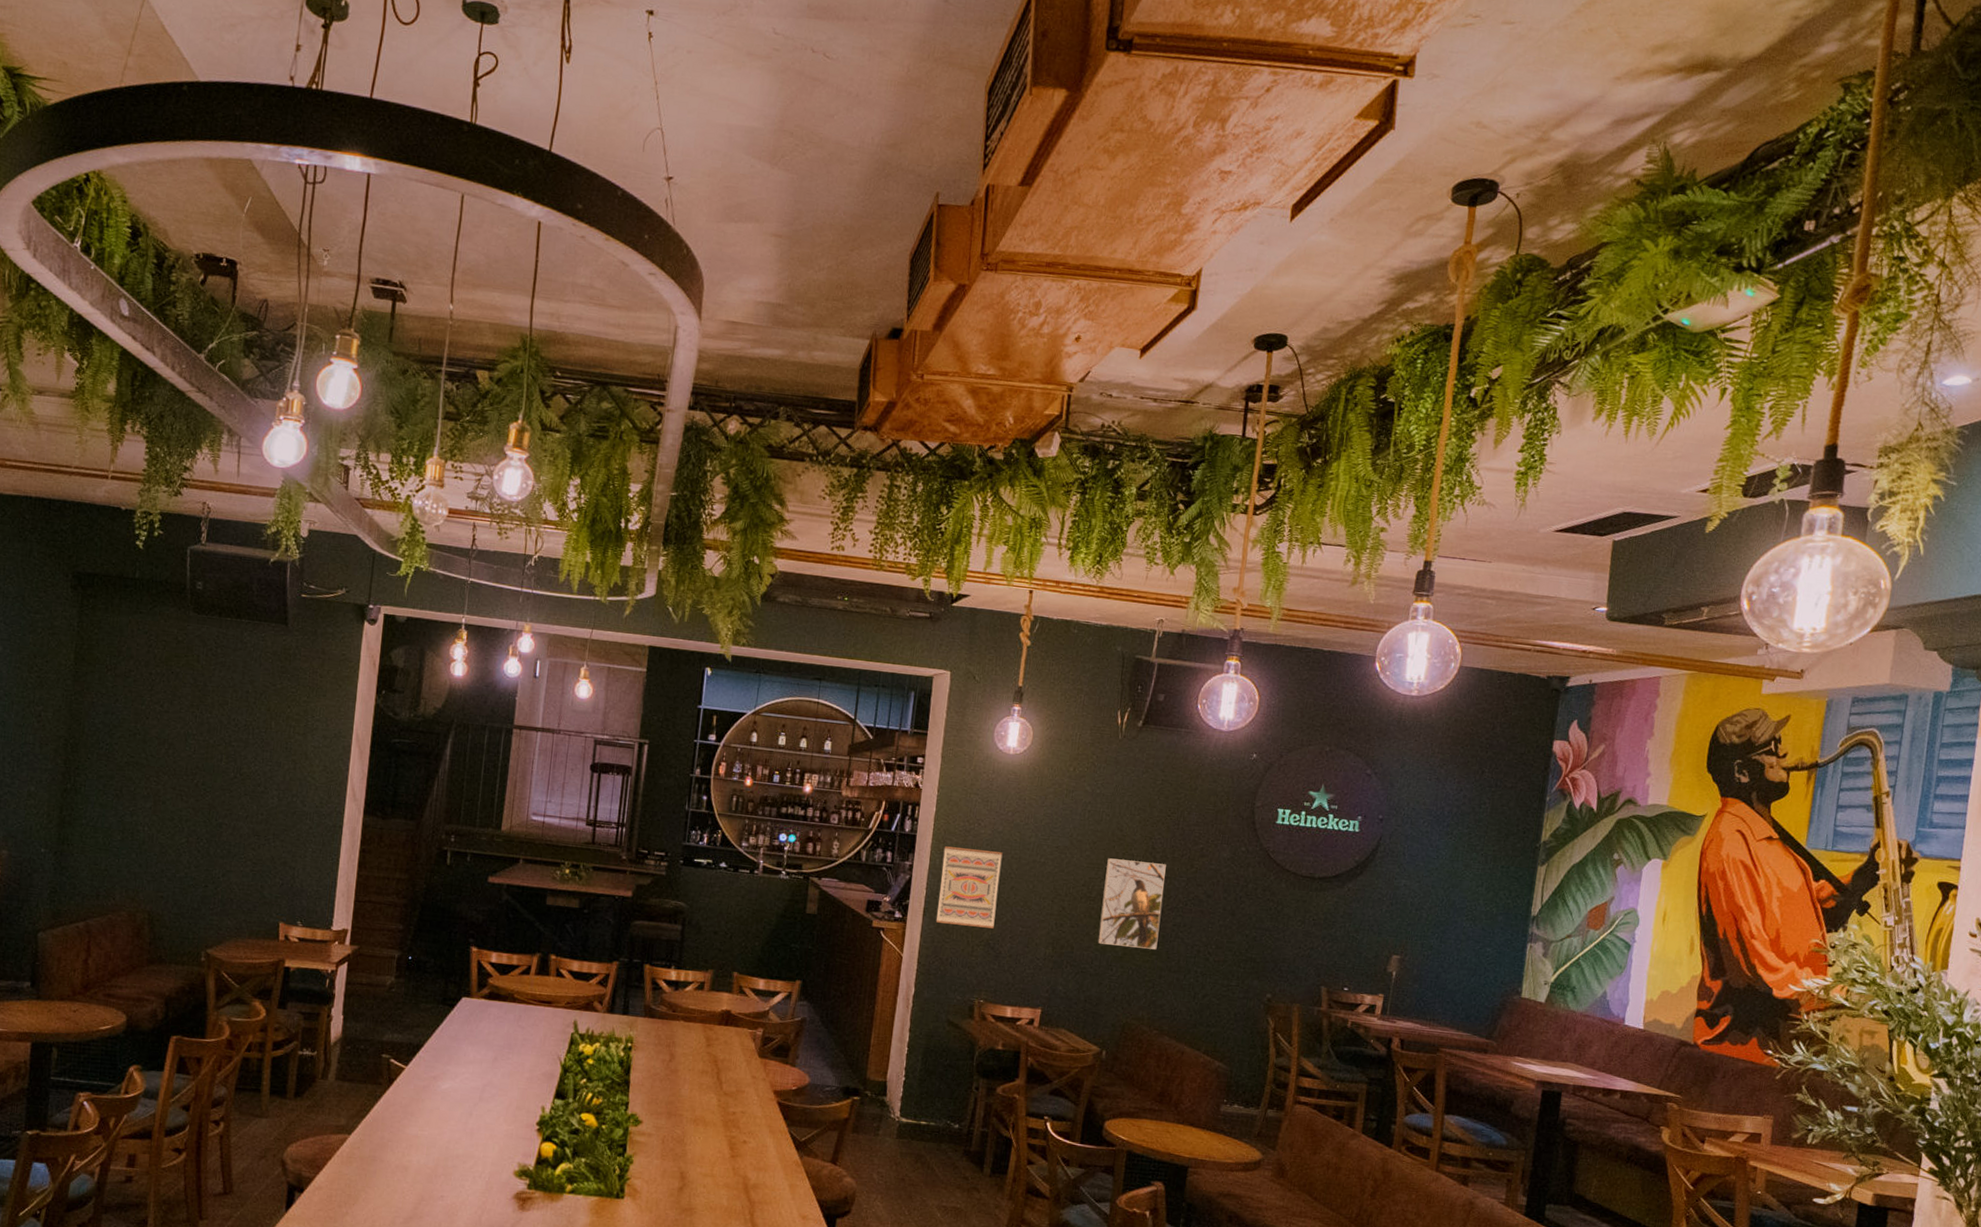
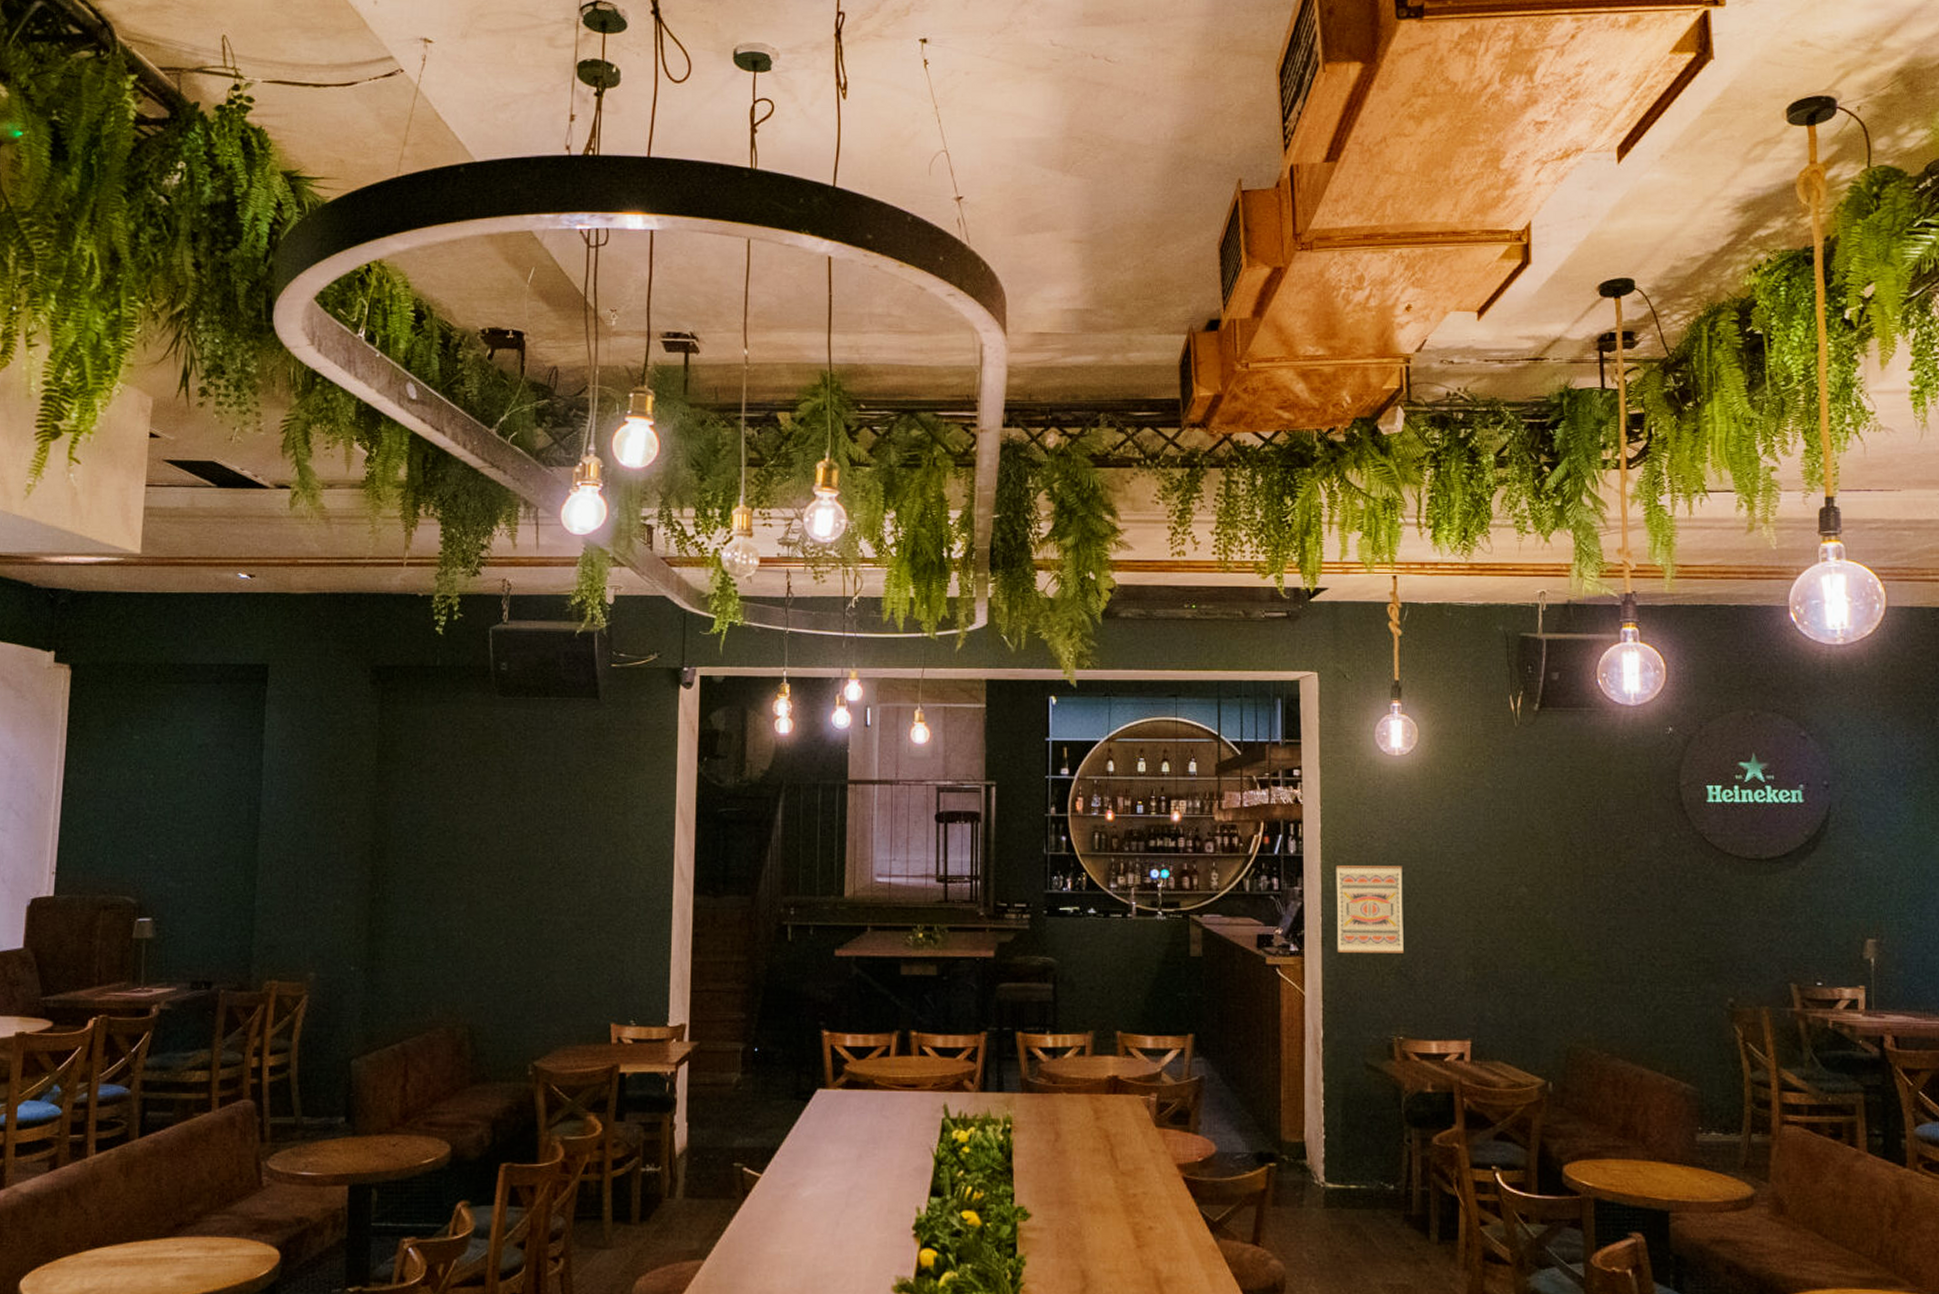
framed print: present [1097,858,1166,950] -> none [1522,860,1593,959]

